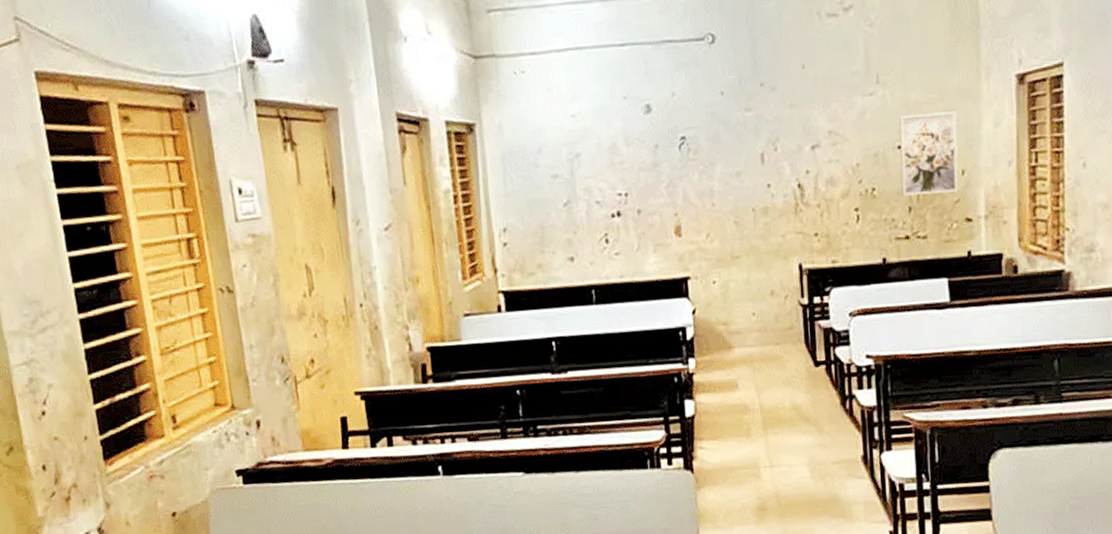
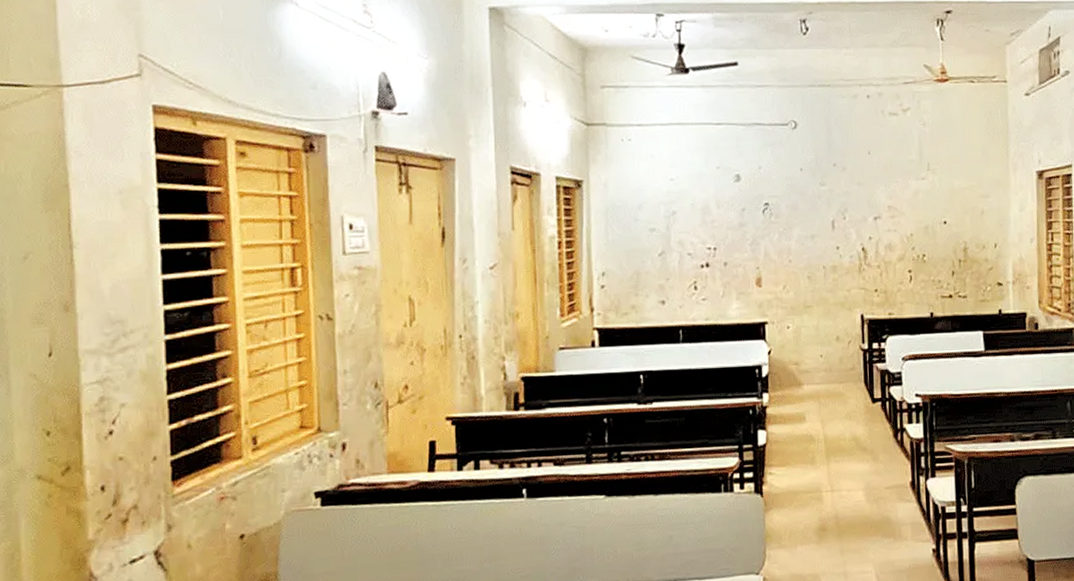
wall art: present [899,111,958,196] -> none [945,196,992,262]

